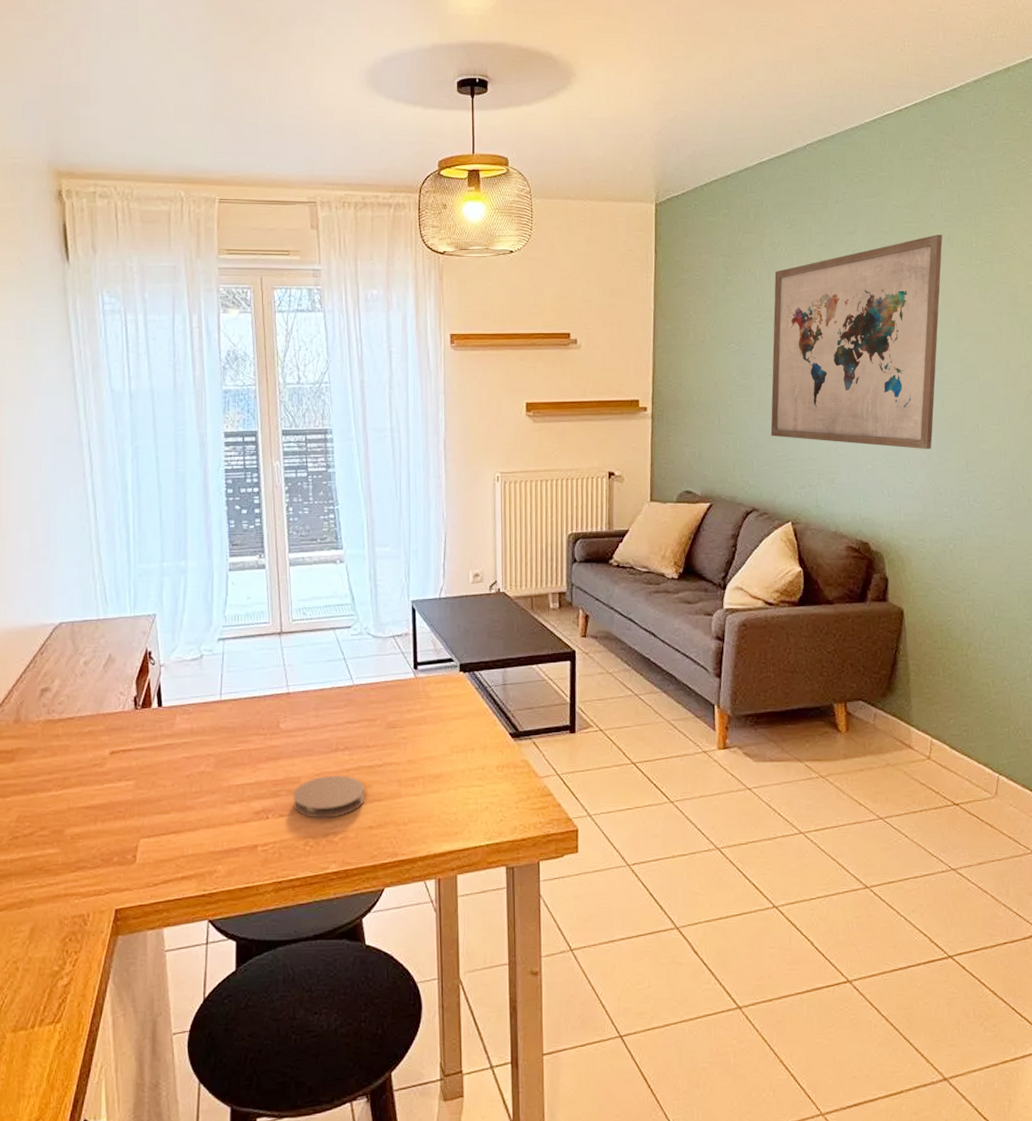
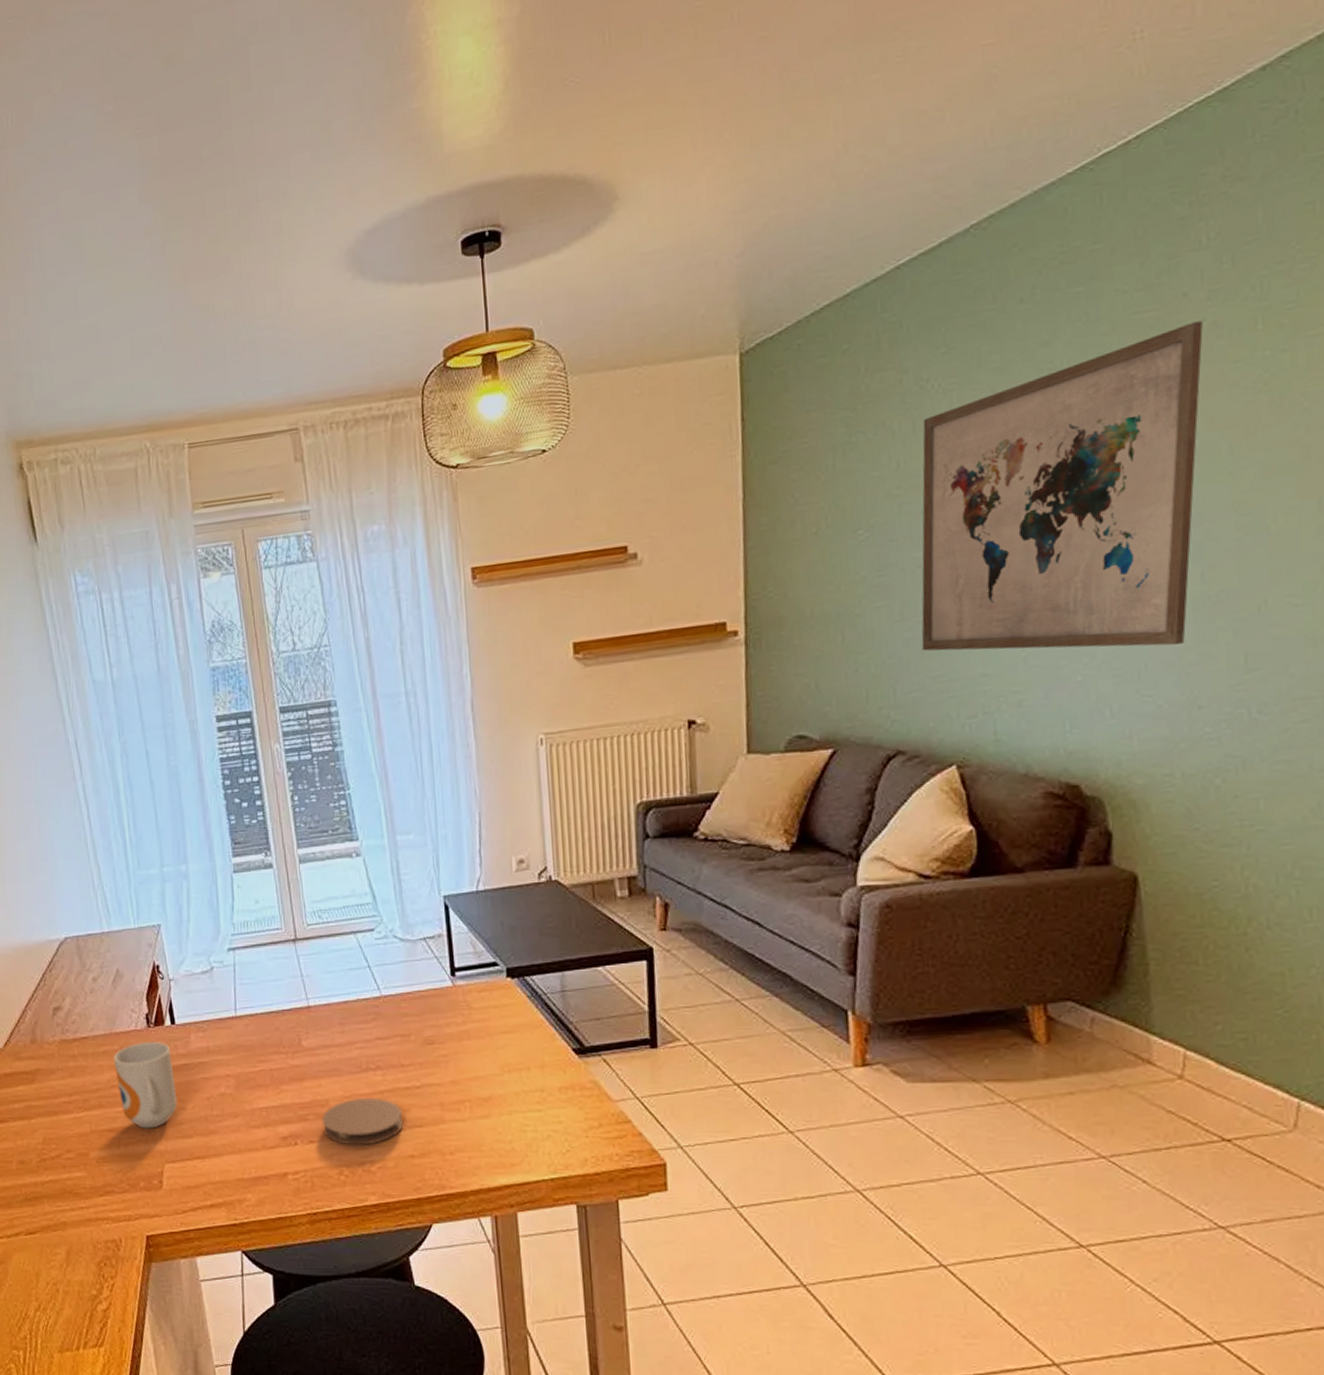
mug: none [98,723,158,806] -> present [113,1042,178,1129]

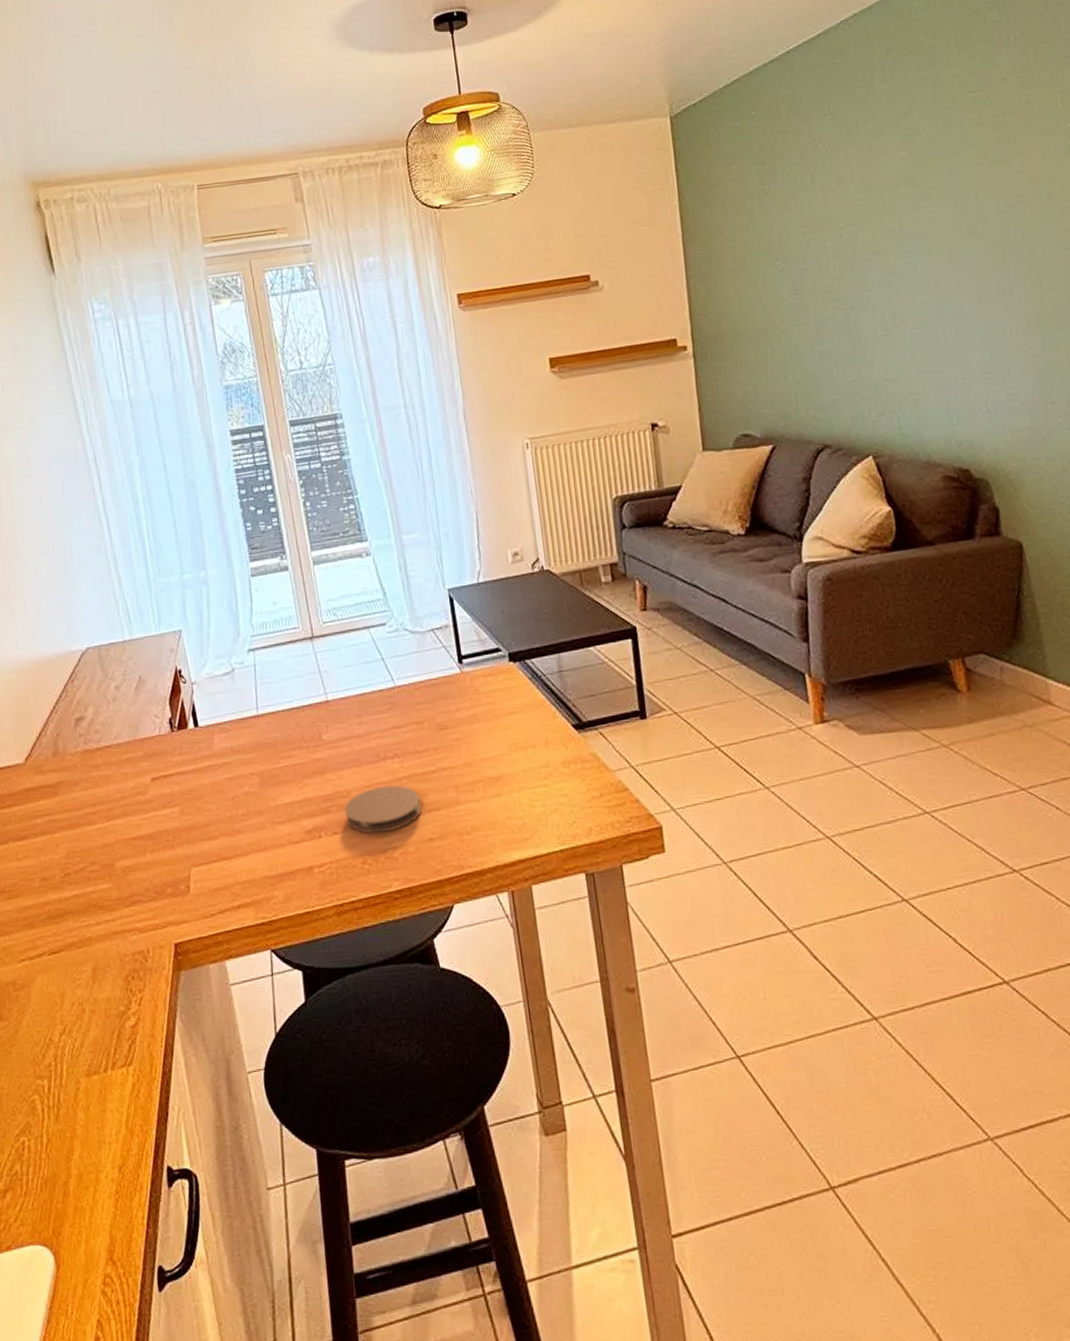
mug: present [113,1042,178,1129] -> none [137,745,203,834]
wall art: present [921,321,1203,651] -> none [819,99,1036,361]

